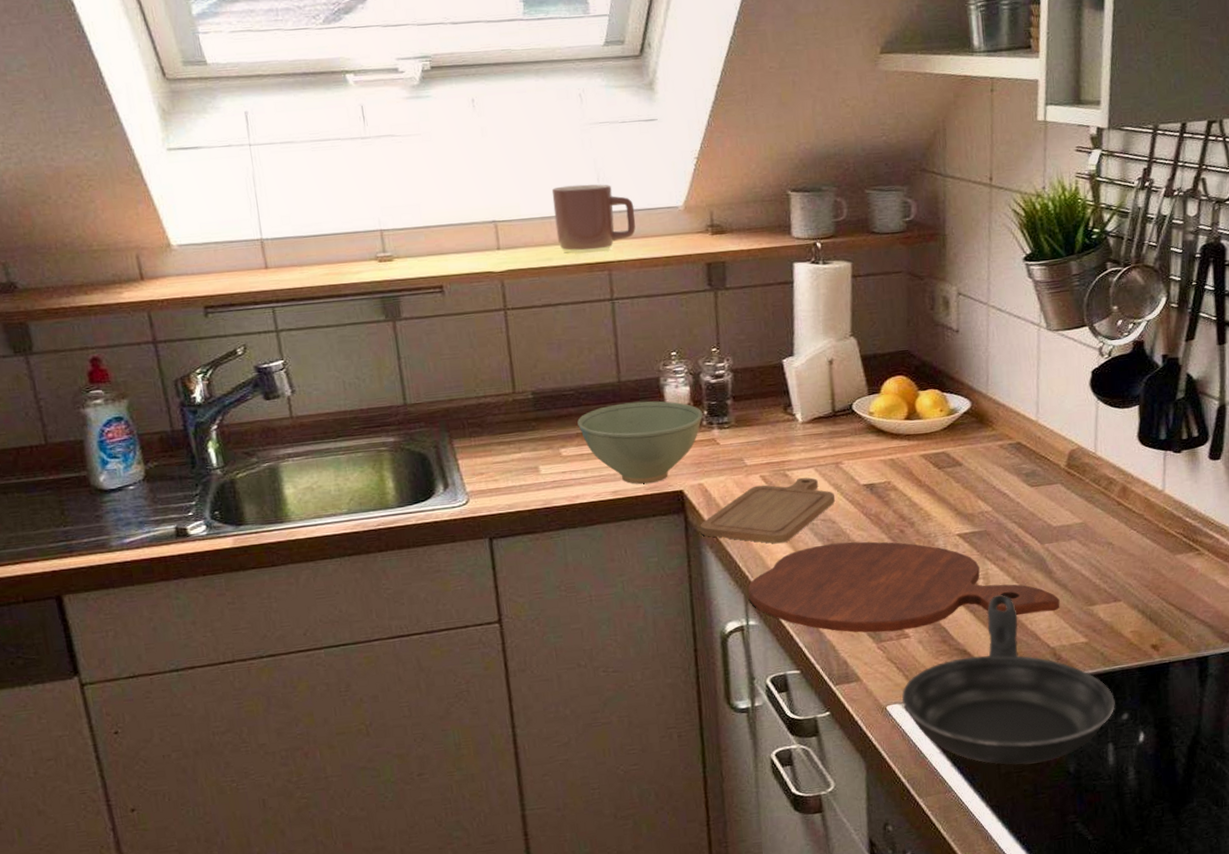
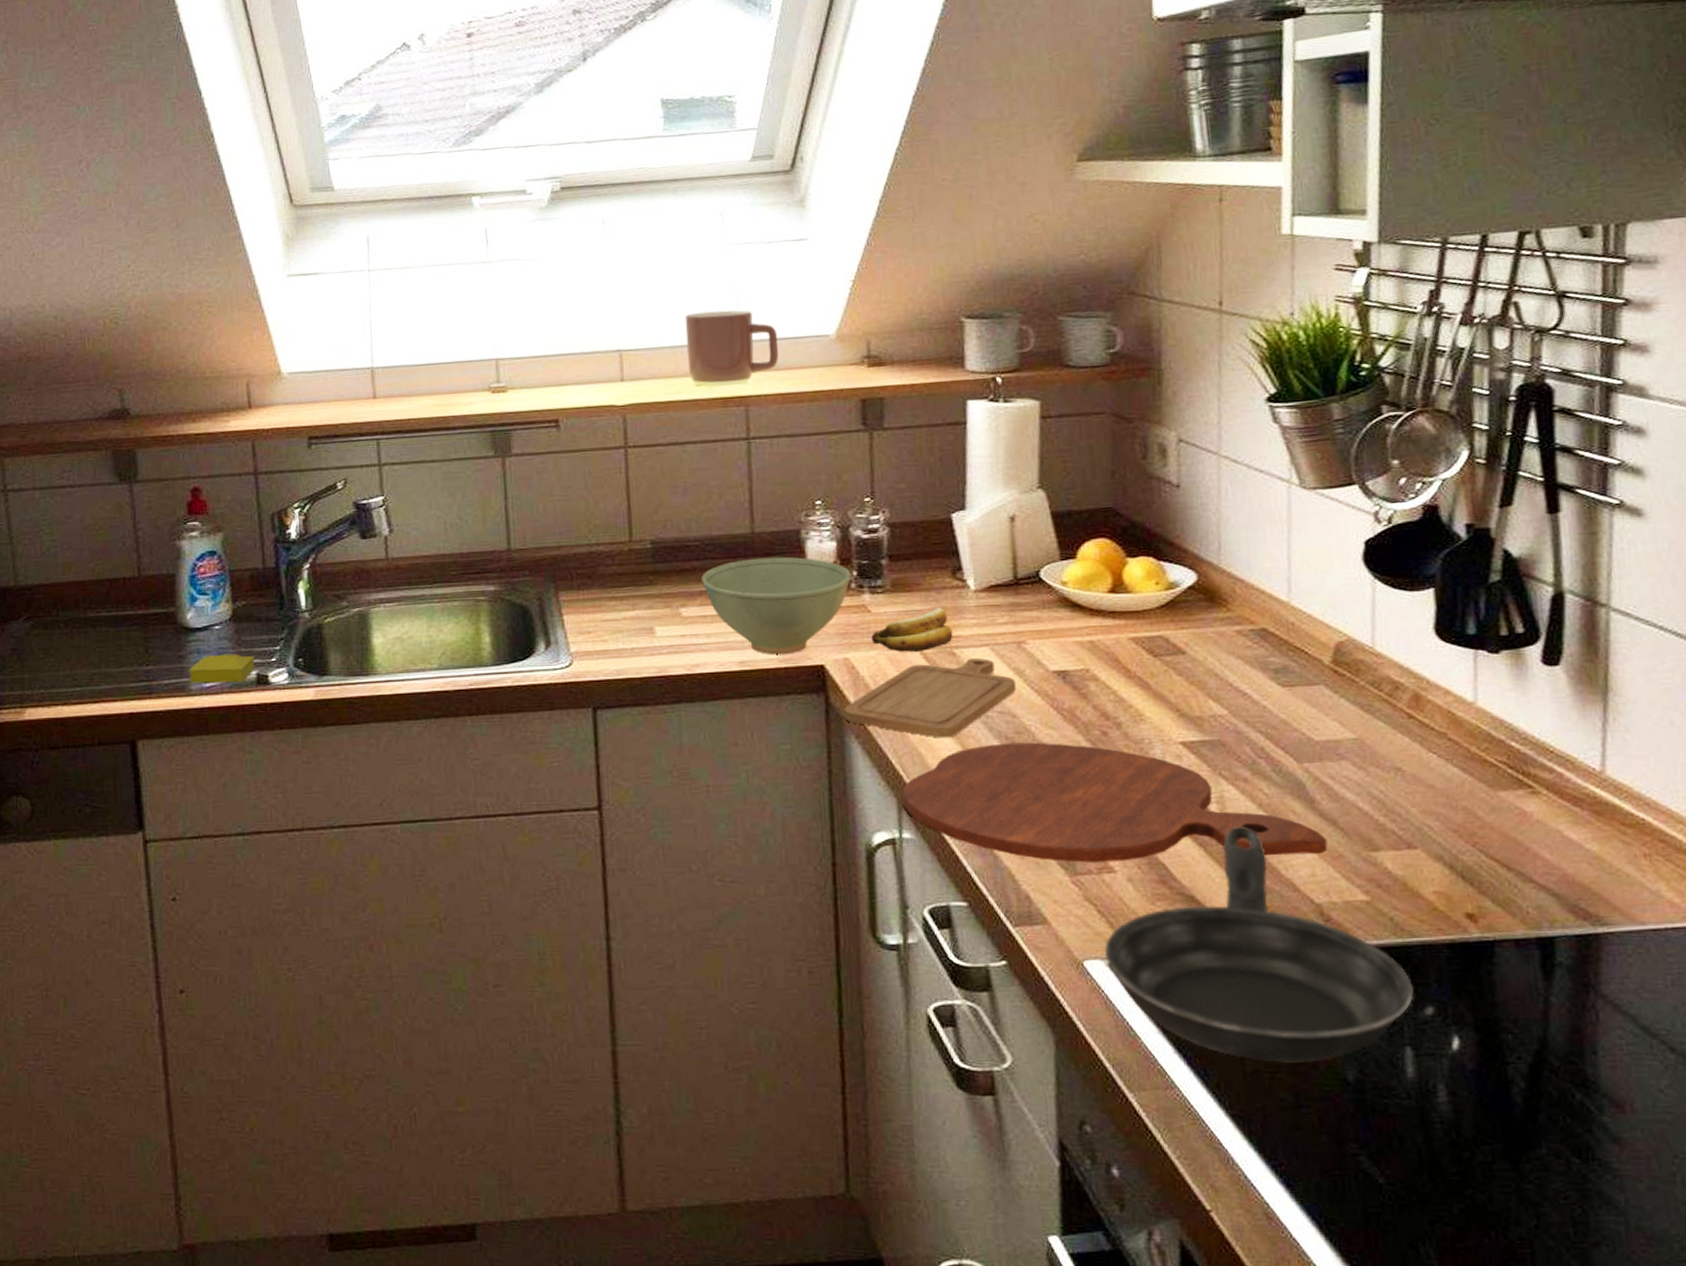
sponge: none [95,511,174,543] -> present [175,653,255,685]
banana: none [720,438,786,476] -> present [871,607,953,652]

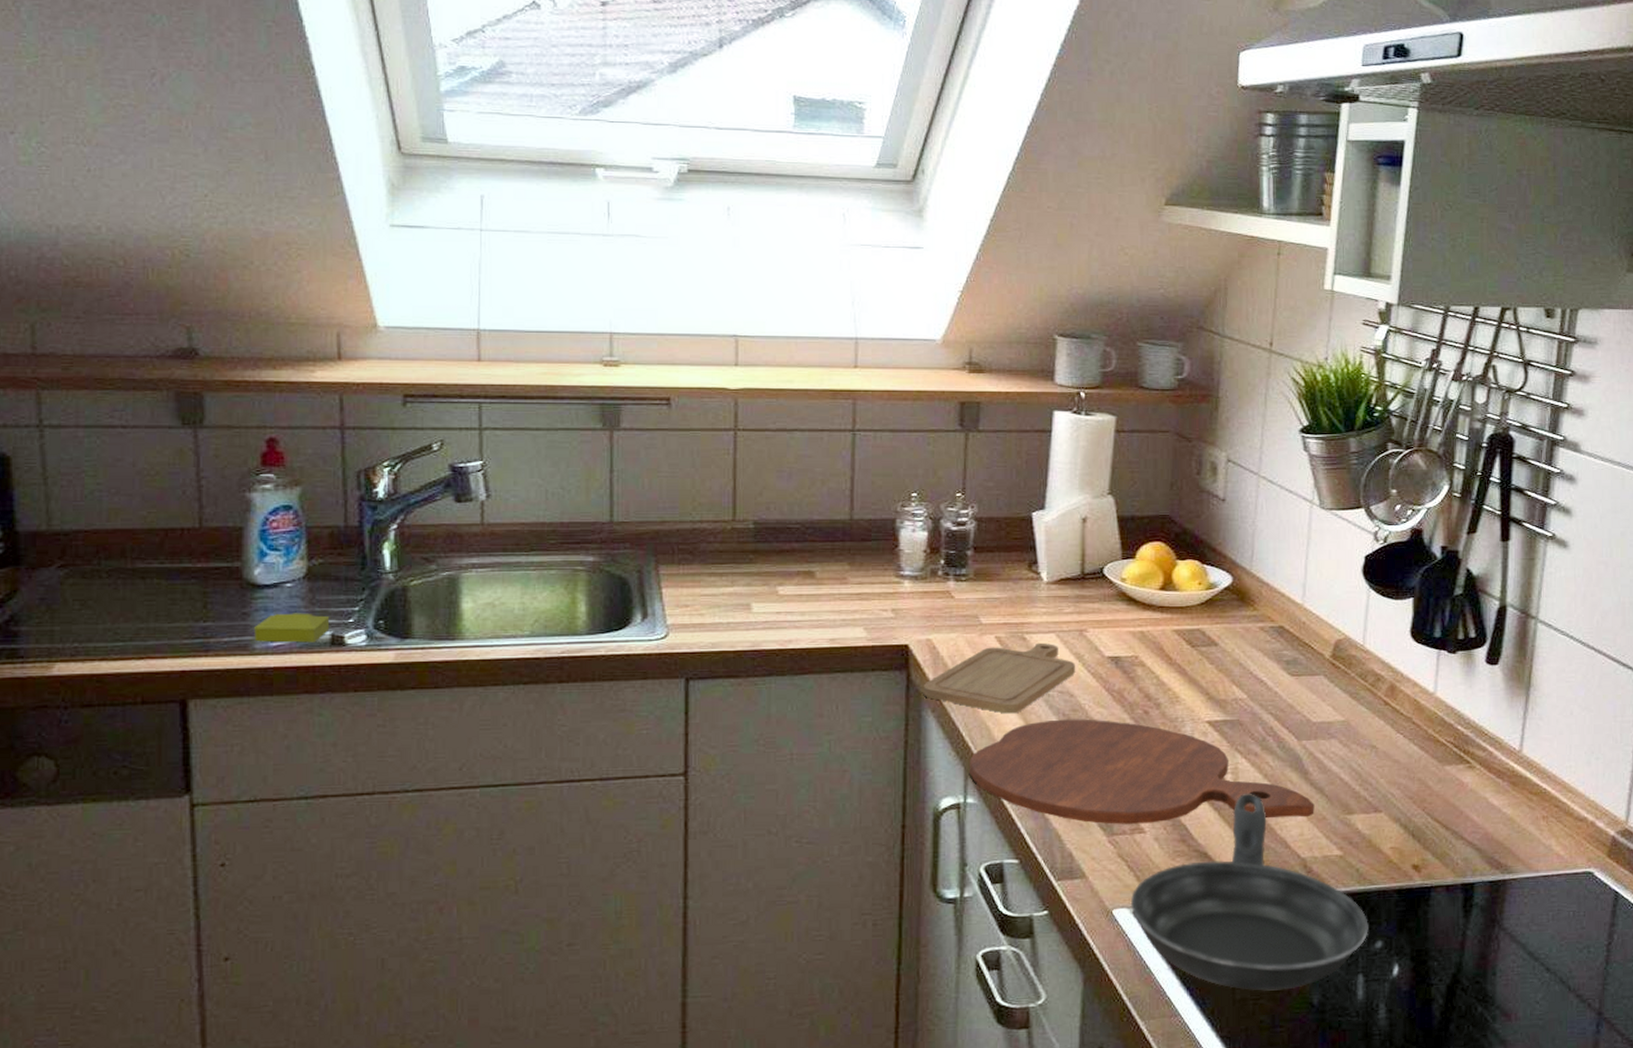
mug: present [684,310,779,387] -> none [801,306,888,380]
bowl: present [701,556,852,655] -> none [800,543,940,634]
banana: present [871,607,953,652] -> none [953,596,1025,635]

